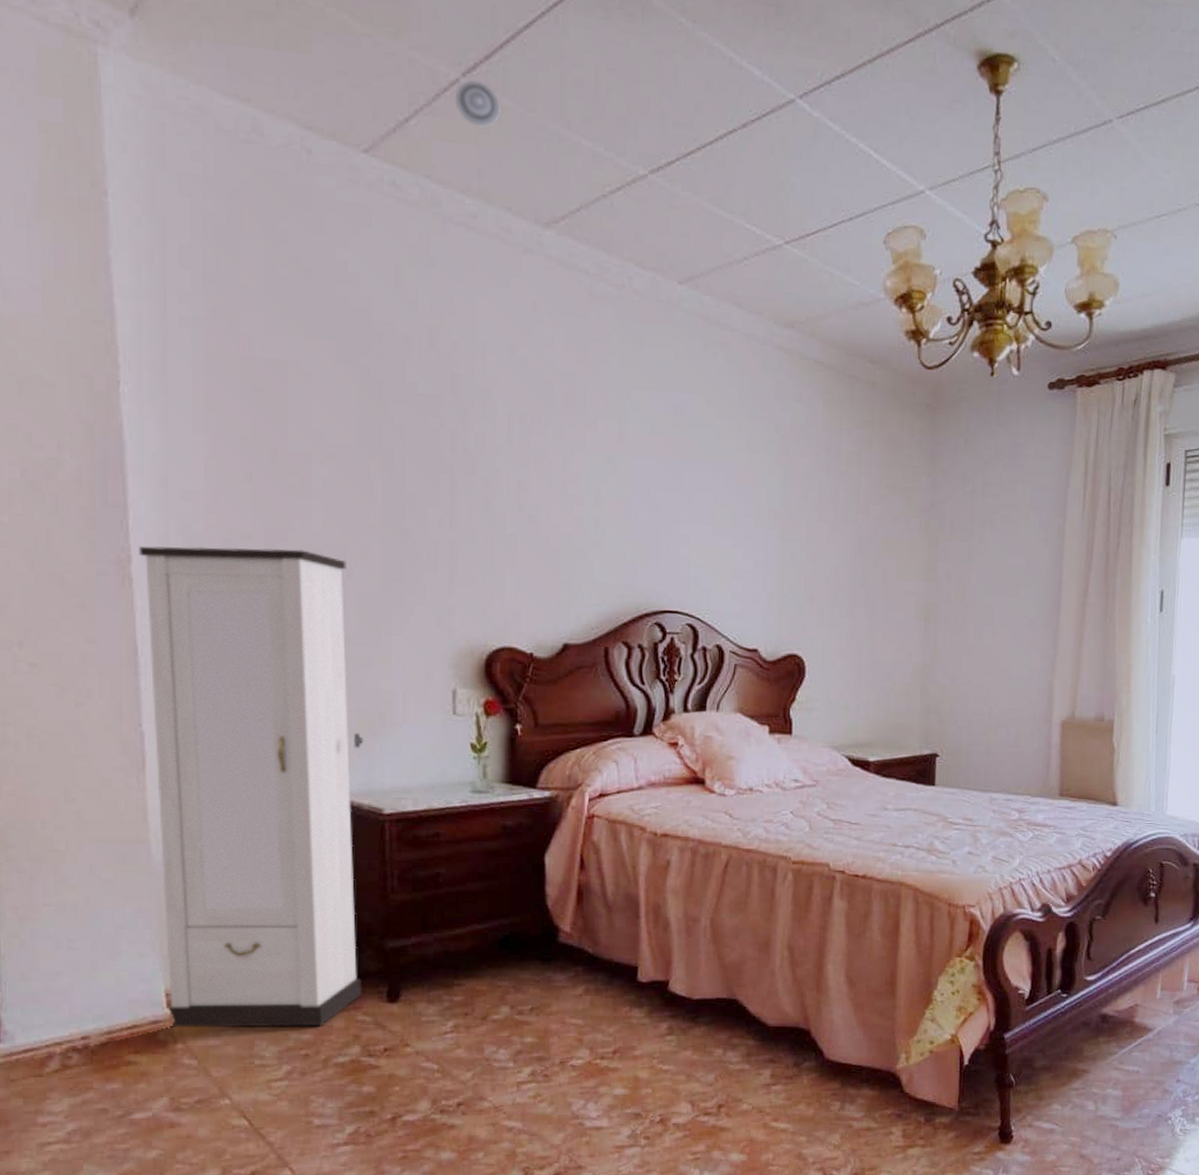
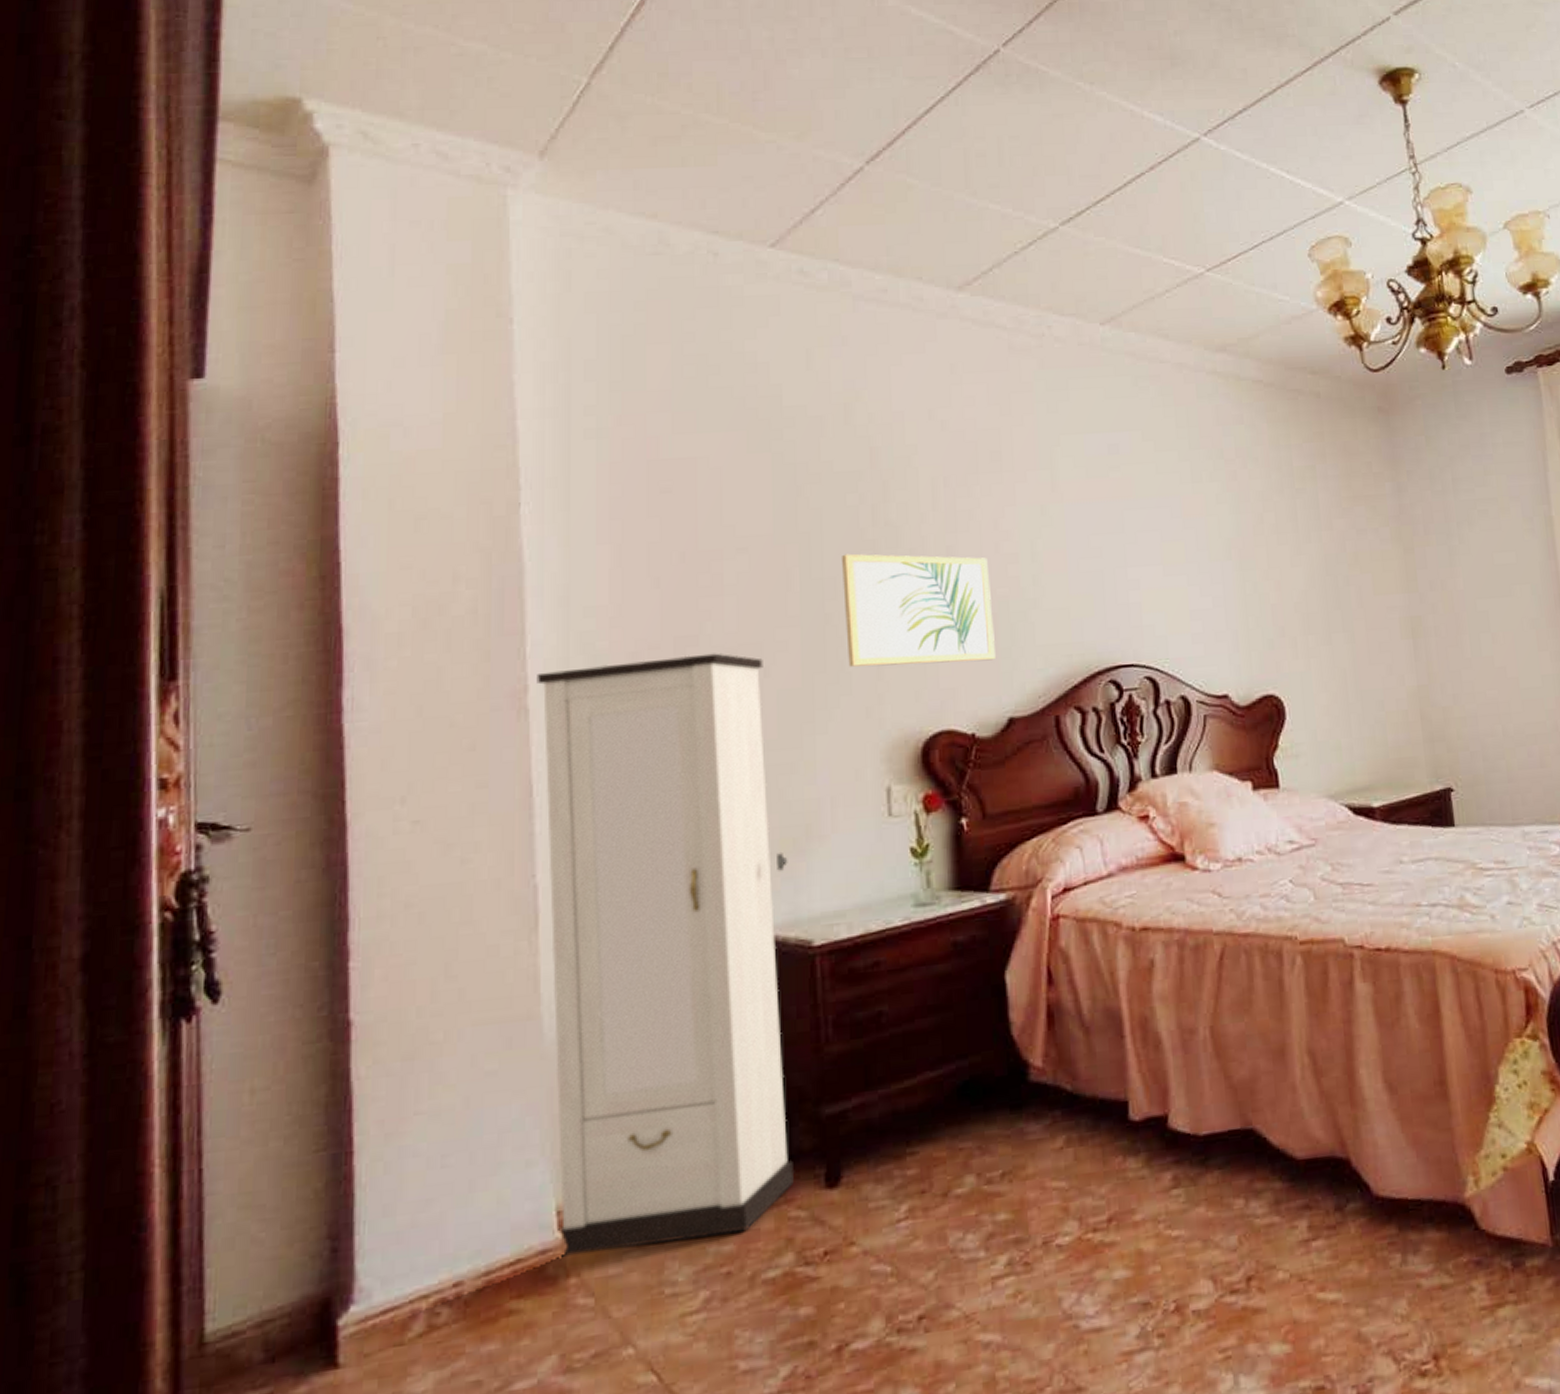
wall art: none [421,474,557,591] -> present [842,553,995,667]
smoke detector: present [455,80,500,127] -> none [860,166,906,207]

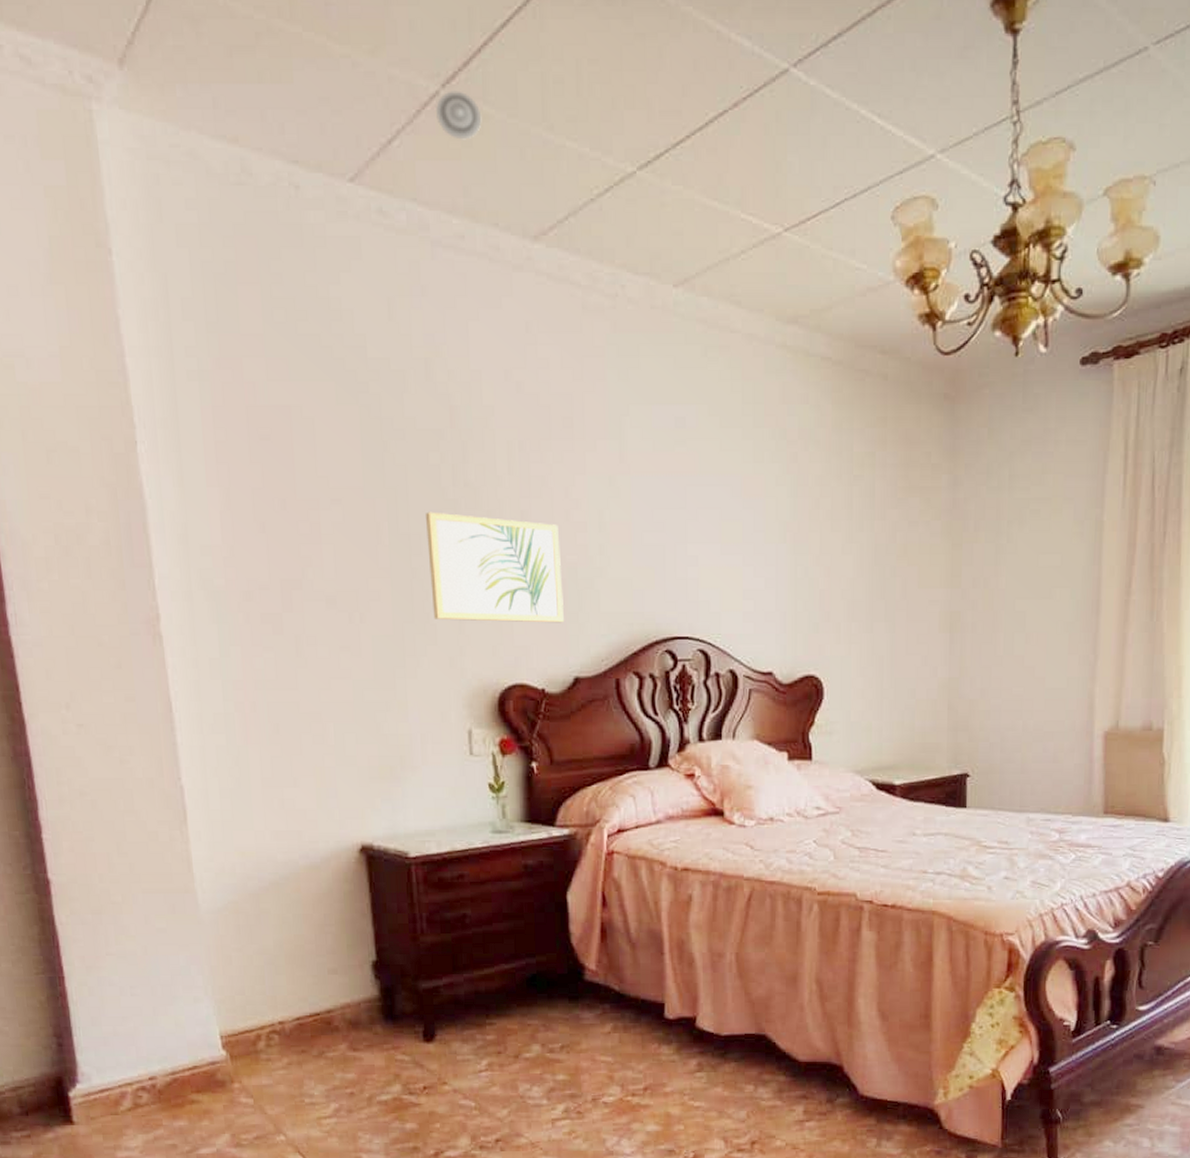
cabinet: present [537,652,795,1257] -> none [166,597,400,1068]
smoke detector: none [860,166,906,207] -> present [436,91,482,140]

